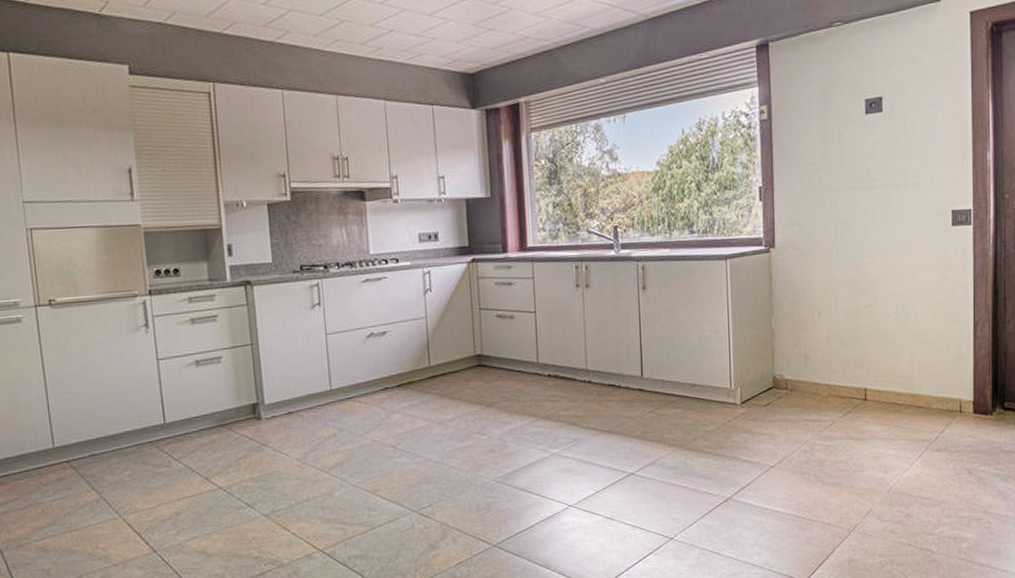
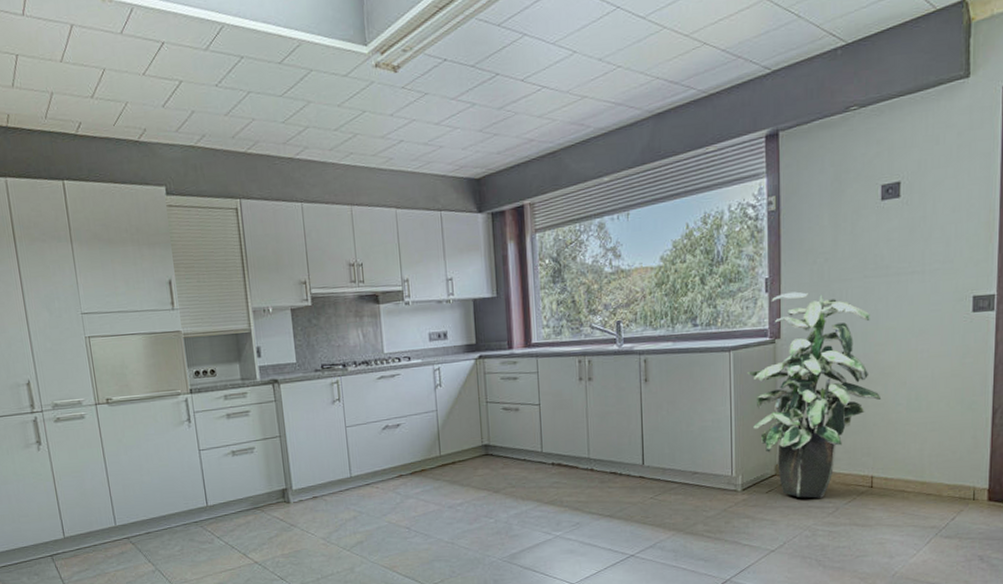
indoor plant: none [744,201,872,412] -> present [747,291,882,498]

